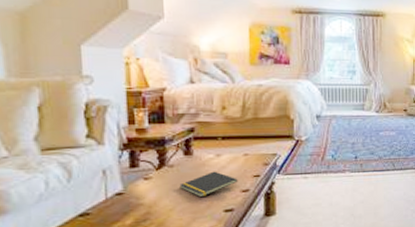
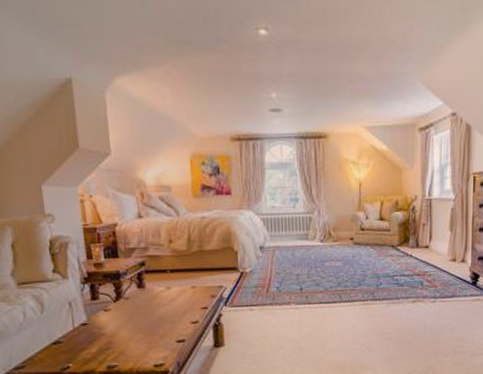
notepad: present [179,171,238,198] -> none [135,303,187,329]

